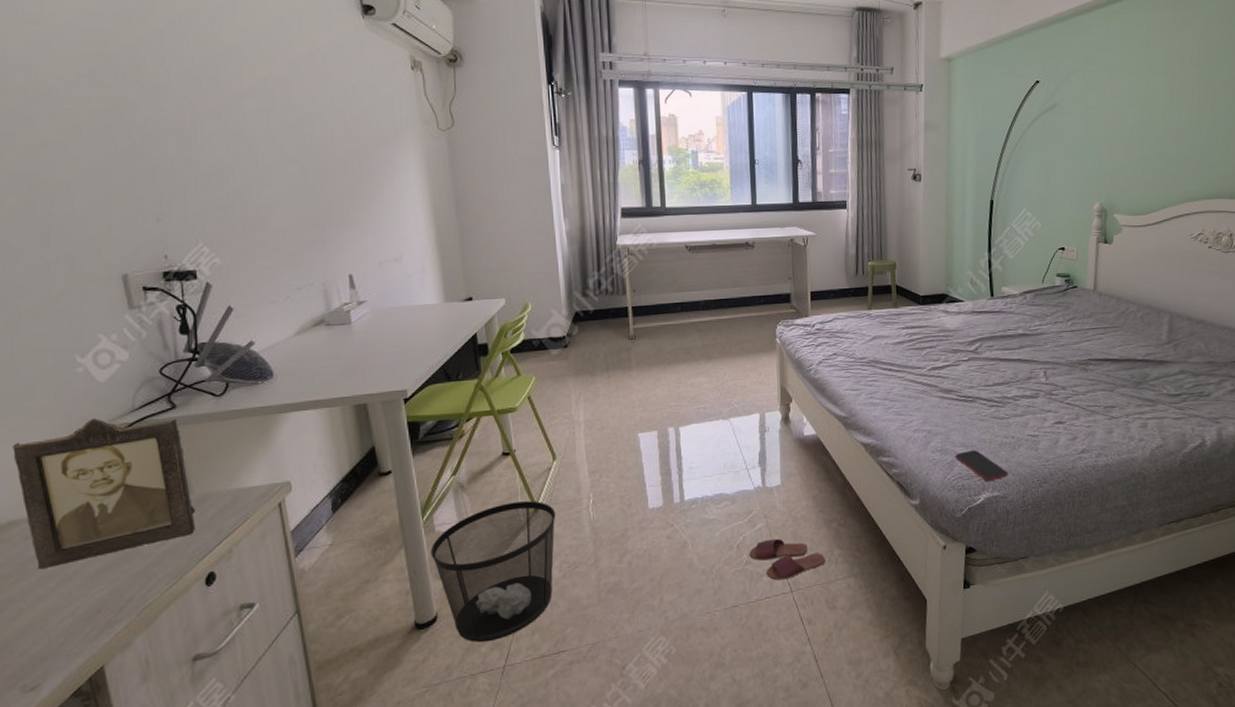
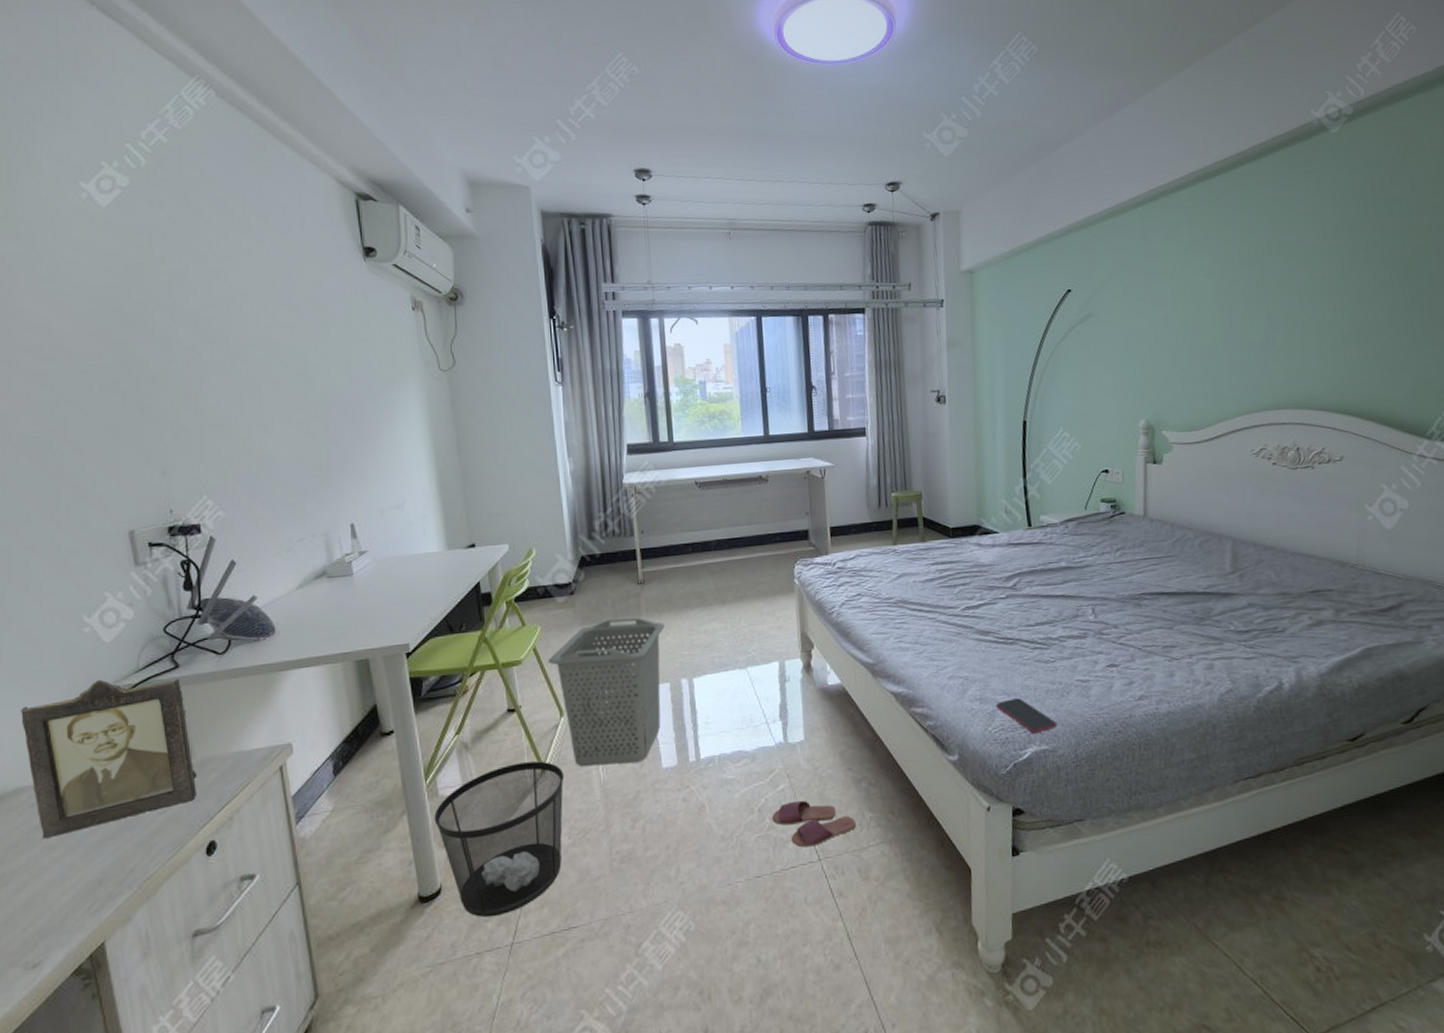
laundry basket: none [542,370,654,506] -> present [548,617,665,767]

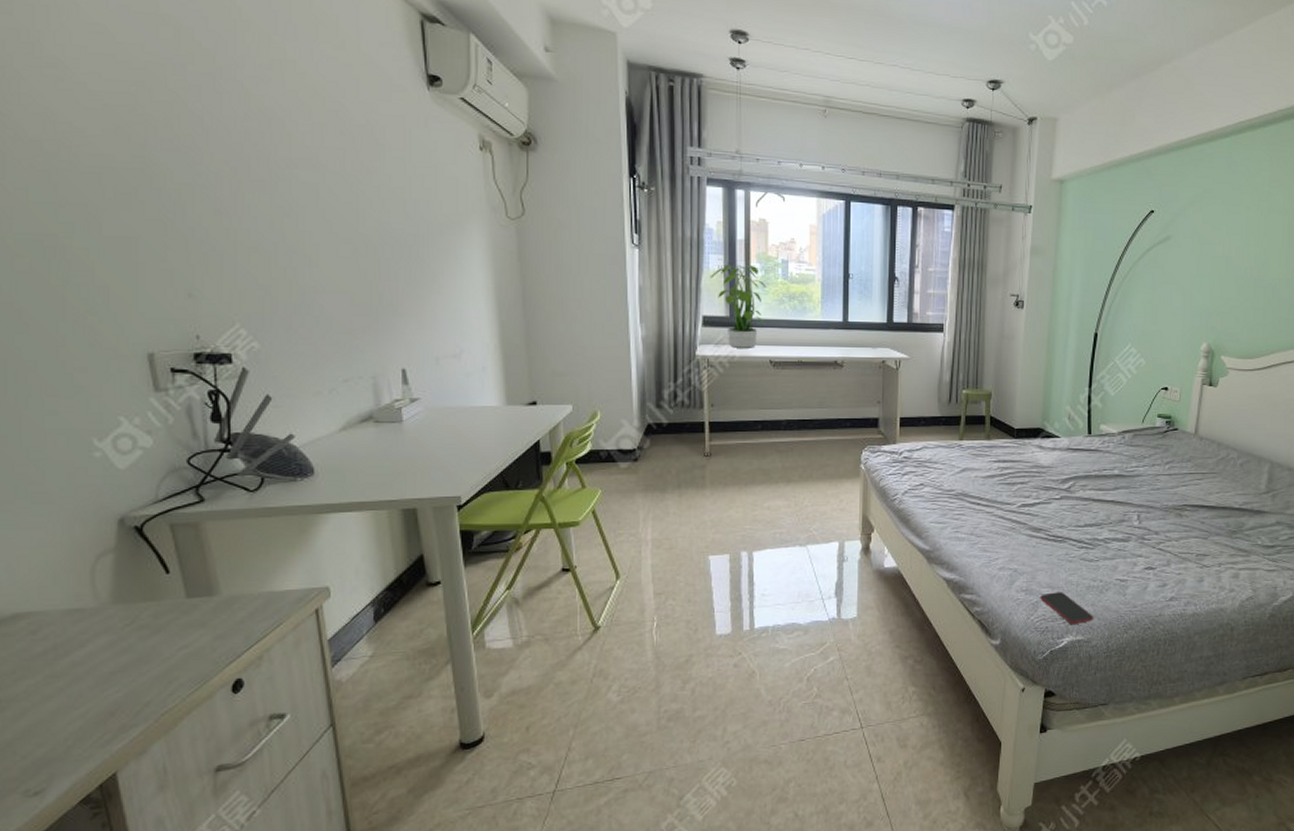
photo frame: present [21,678,198,839] -> none [19,507,224,667]
waste bin: present [434,761,565,918] -> none [480,621,617,766]
laundry basket: present [548,617,665,767] -> none [607,488,728,629]
potted plant: none [631,389,688,473] -> present [709,263,767,348]
slippers: present [771,800,856,847] -> none [819,672,899,716]

